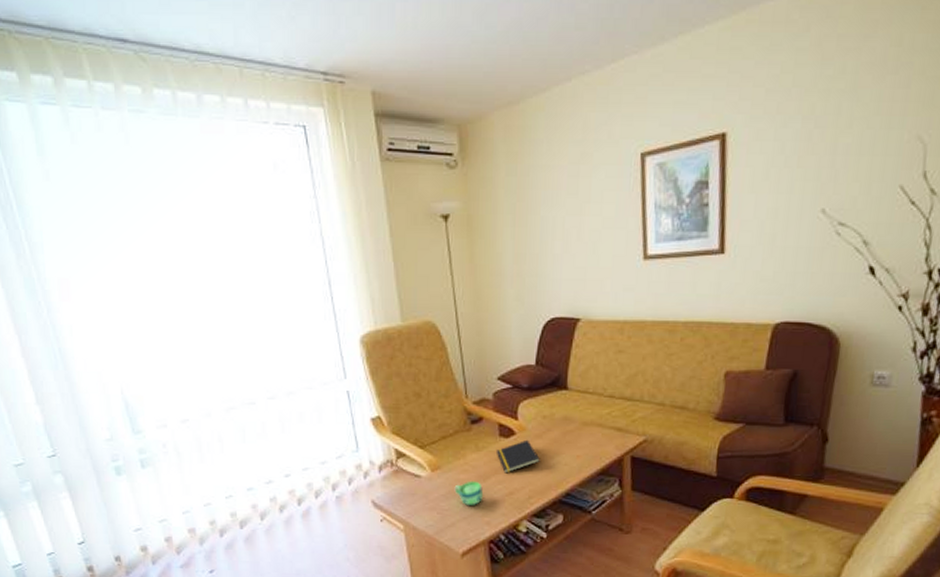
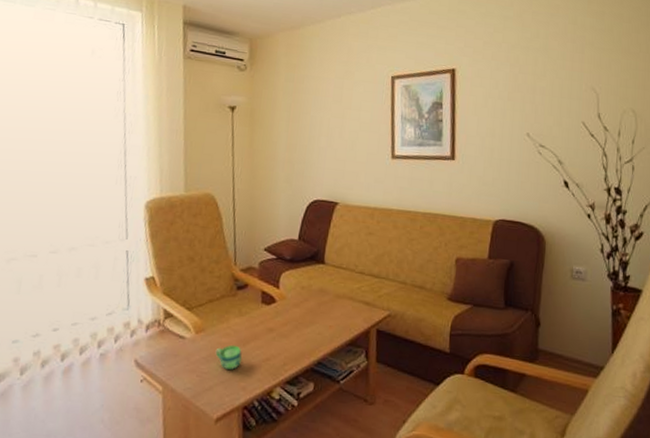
notepad: present [495,439,540,474] -> none [257,307,297,339]

